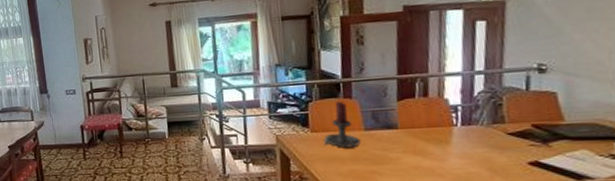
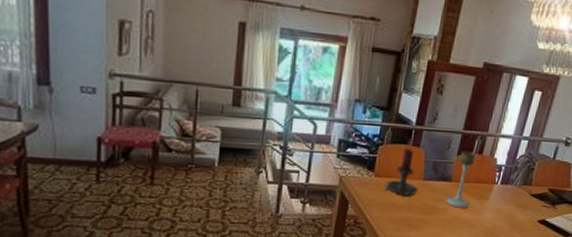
candle holder: none [397,95,427,156] -> present [446,151,476,208]

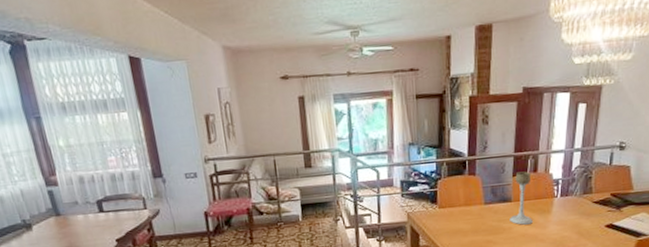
candle holder: present [385,147,418,196] -> none [450,178,481,222]

